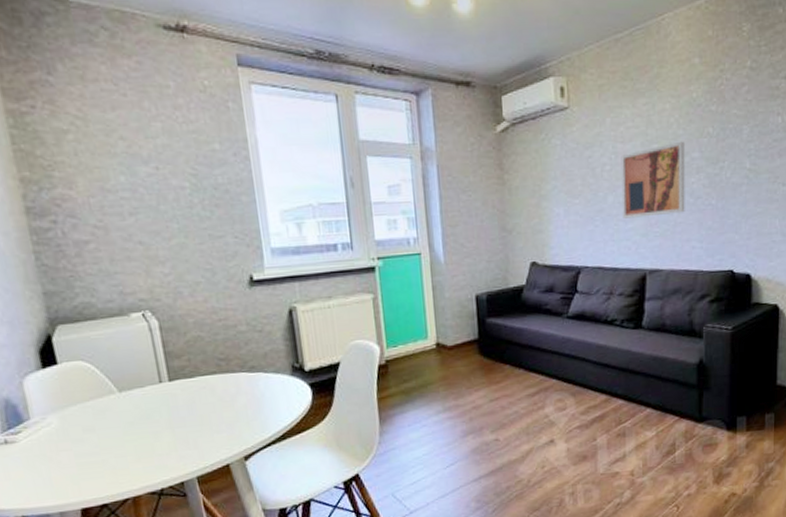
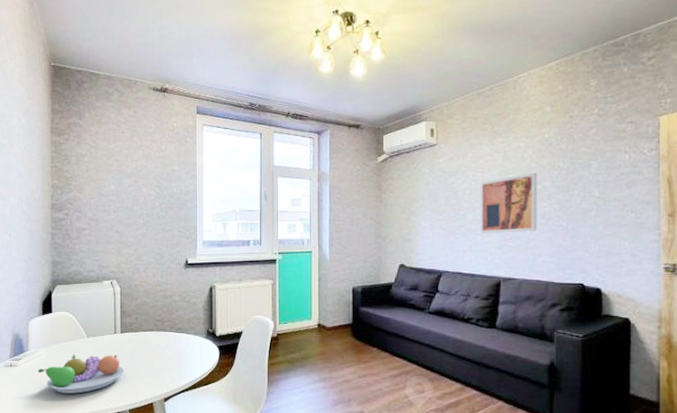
fruit bowl: none [50,409,183,469] -> present [37,353,125,394]

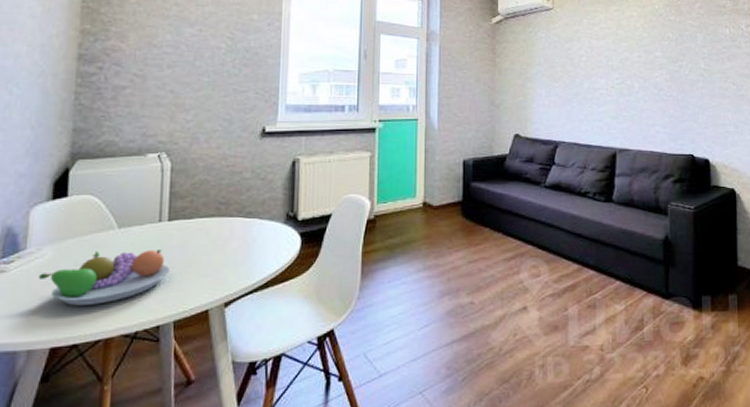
wall art: present [480,172,537,233] -> none [595,42,650,102]

